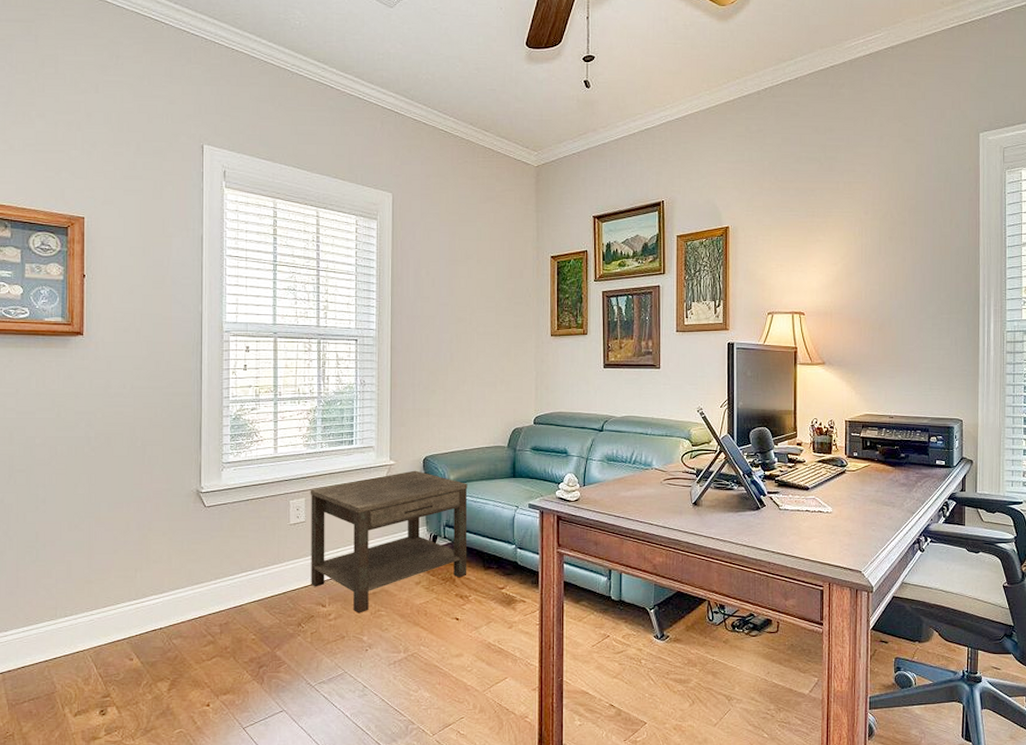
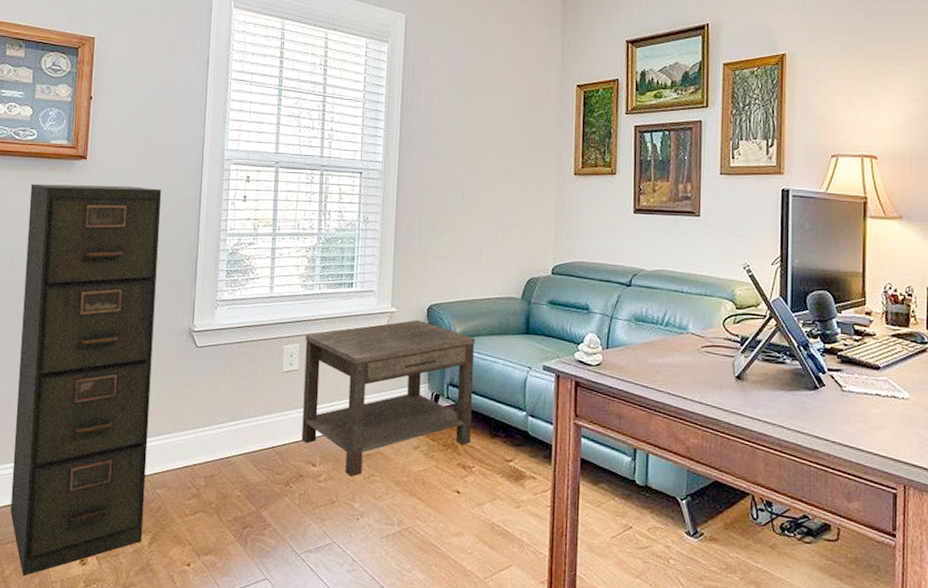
filing cabinet: none [25,359,162,731] -> present [10,183,162,577]

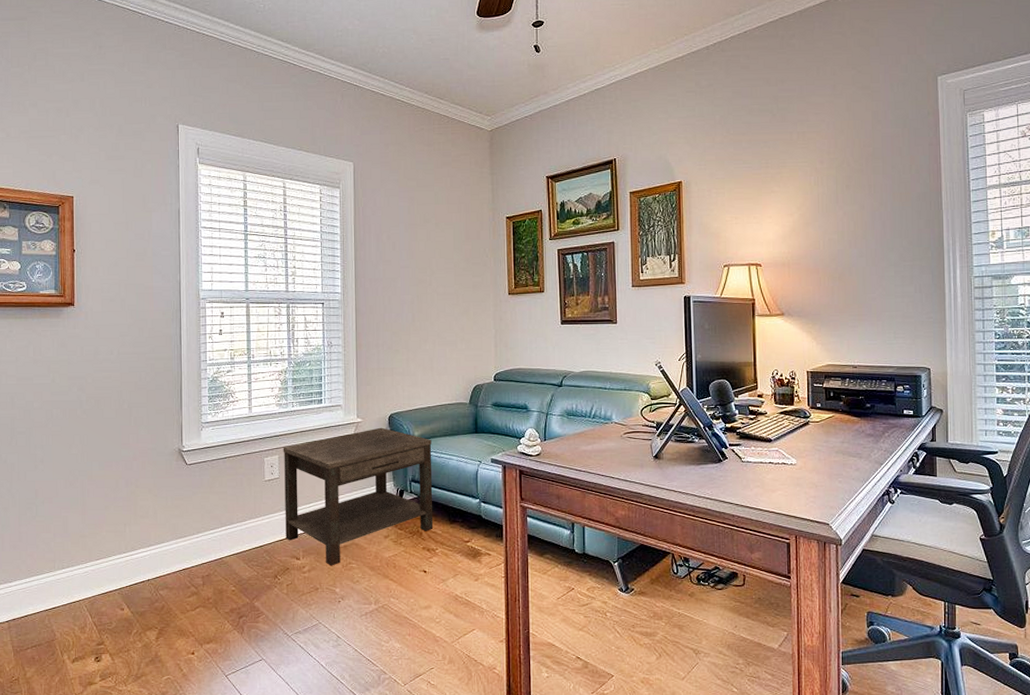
filing cabinet: present [10,183,162,577] -> none [24,327,150,676]

